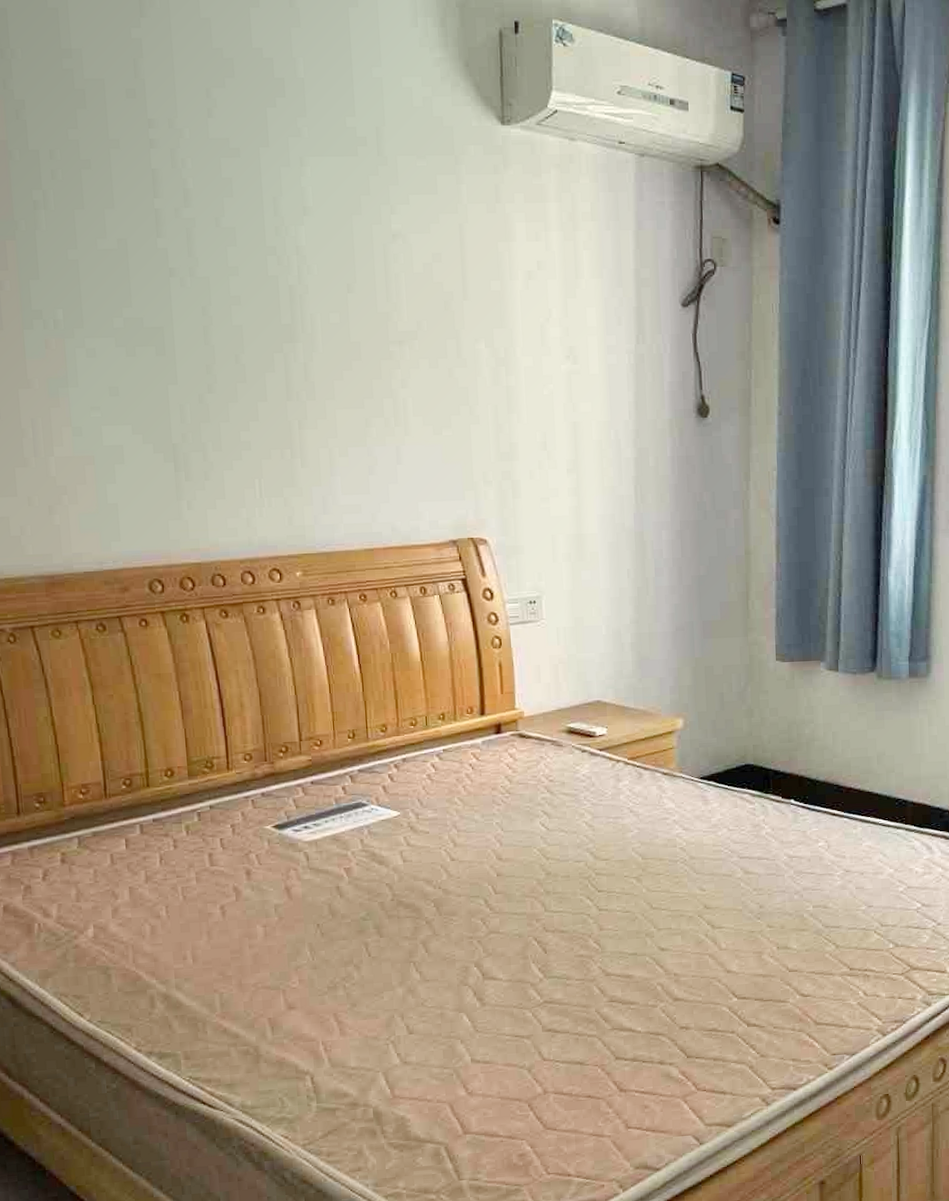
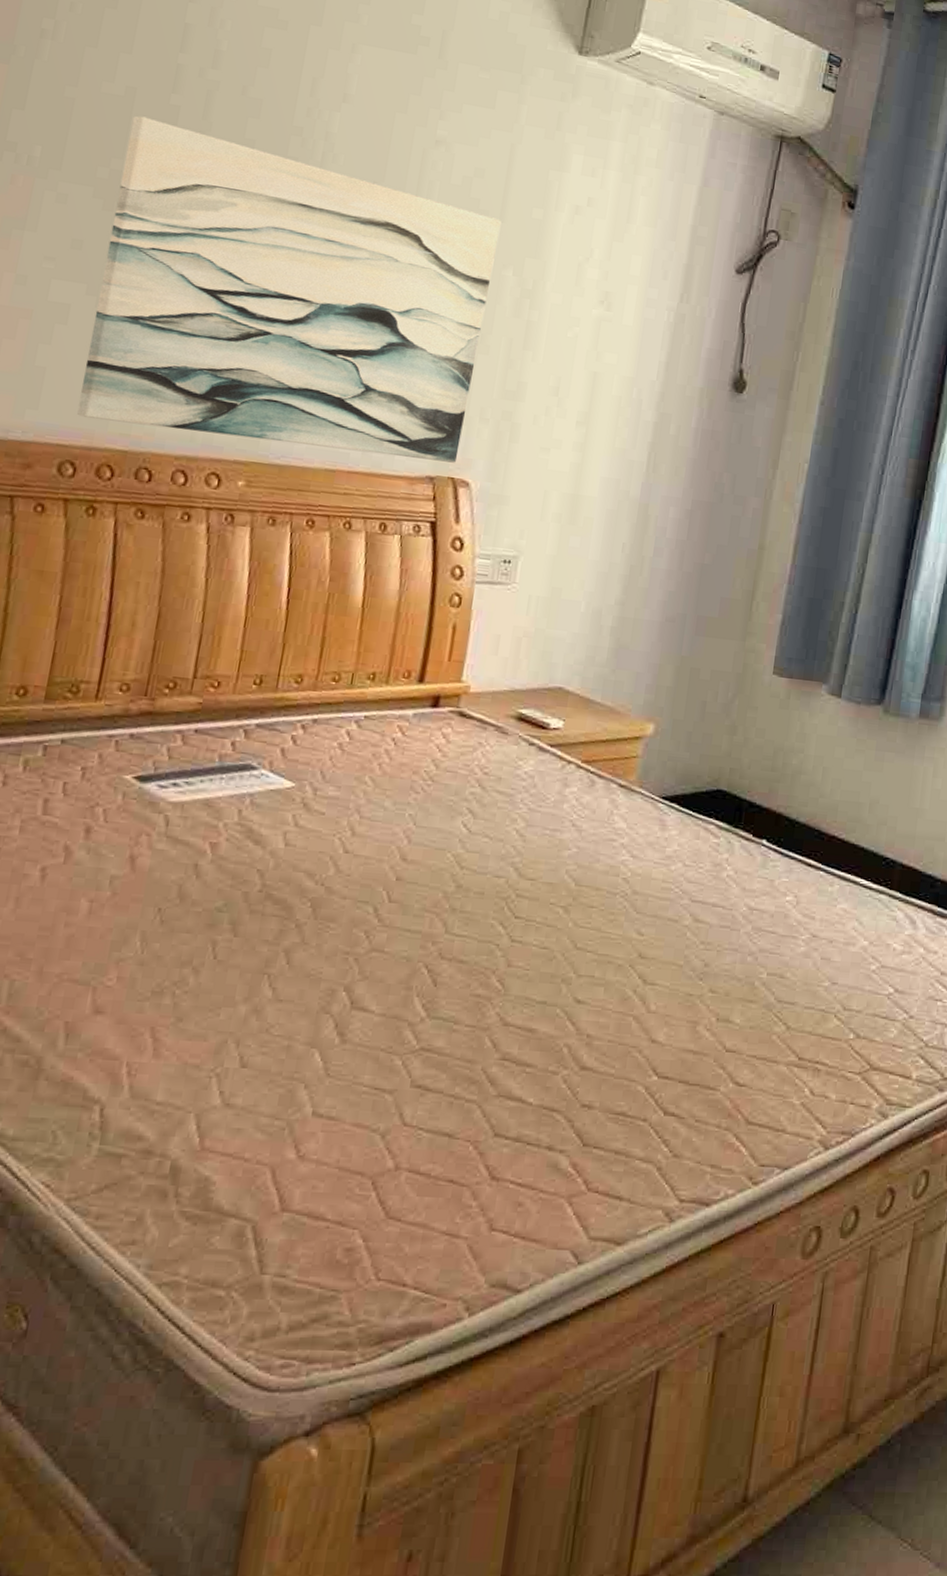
wall art: none [130,264,472,540] -> present [77,116,502,463]

